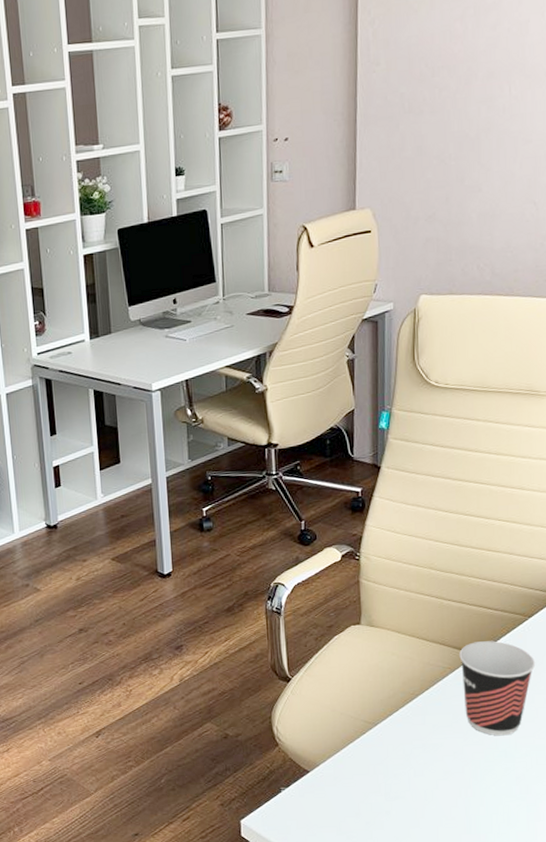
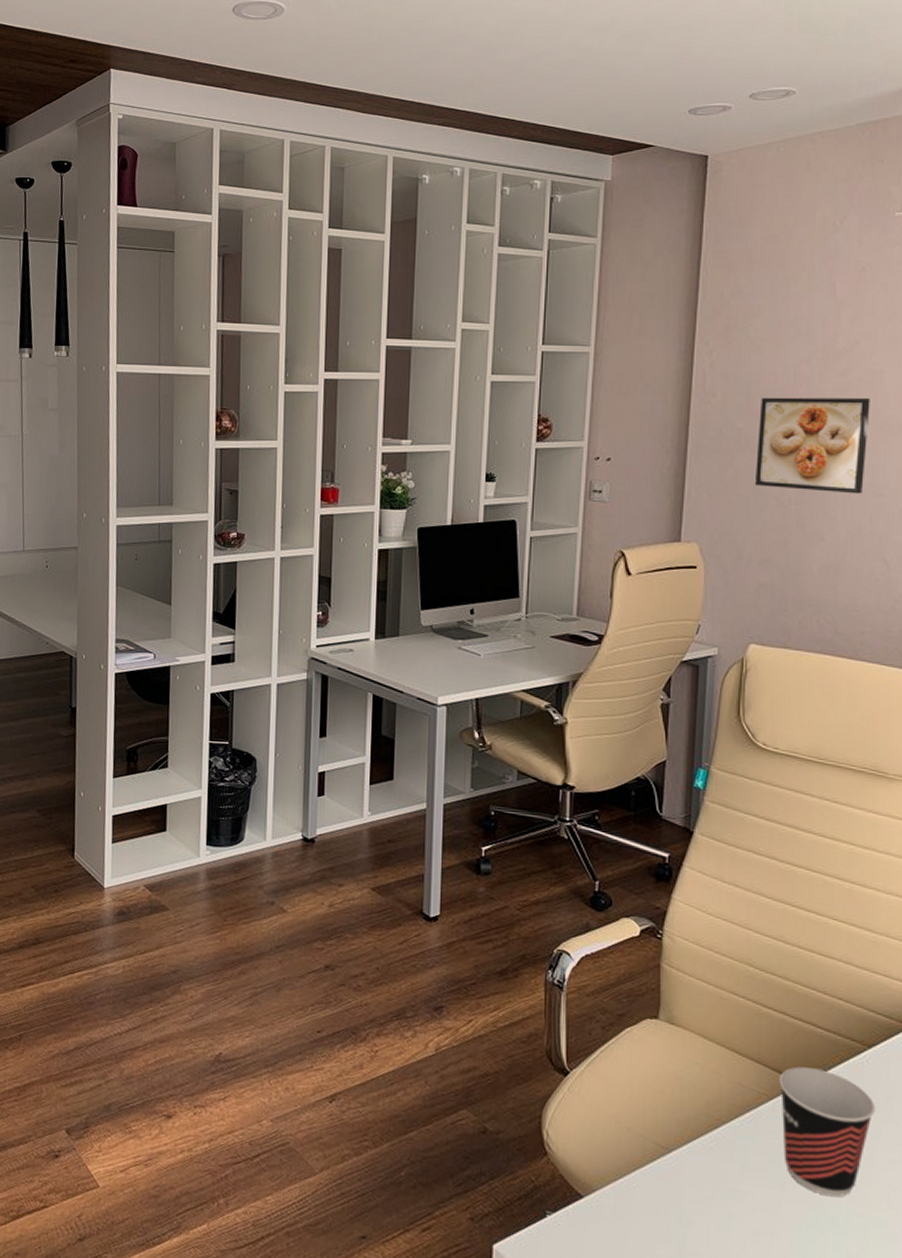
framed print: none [418,49,518,147] -> present [754,397,870,495]

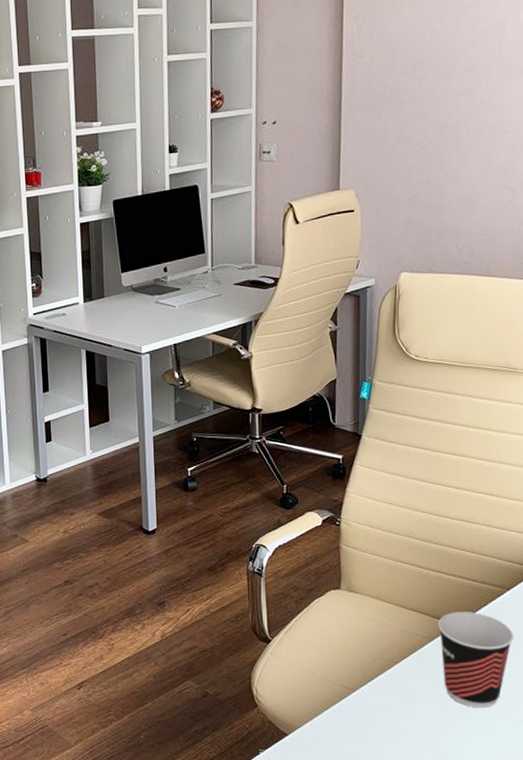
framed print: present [754,397,870,495] -> none [399,47,495,135]

